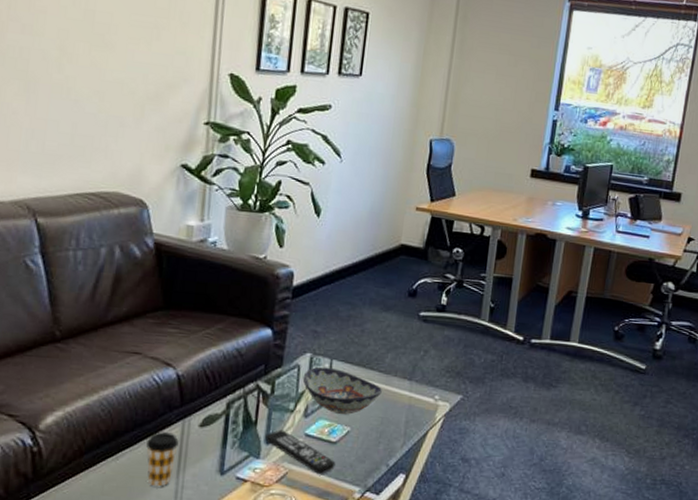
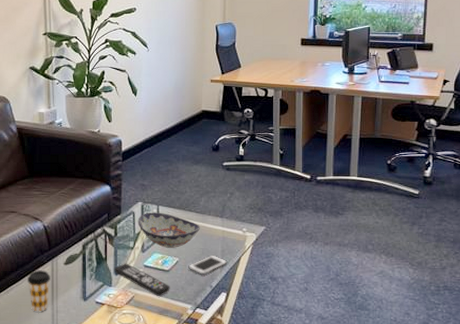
cell phone: none [361,426,412,450] -> present [188,255,228,275]

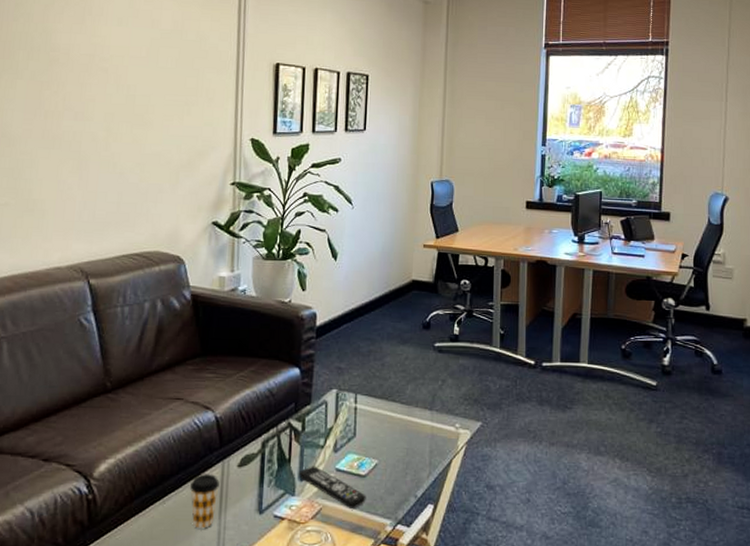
decorative bowl: present [137,212,201,248] -> none [330,401,406,447]
cell phone: present [188,255,228,275] -> none [389,456,436,481]

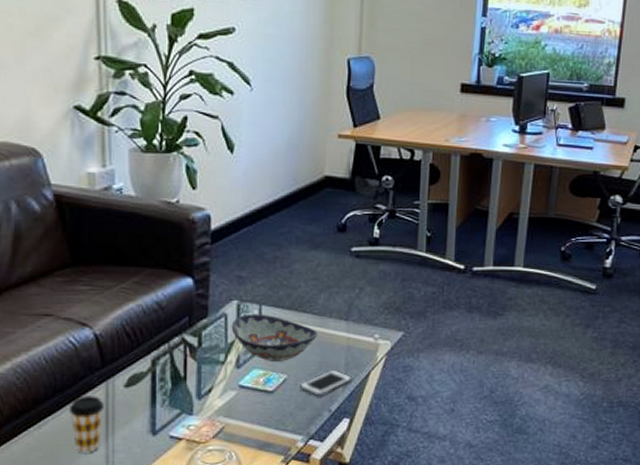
remote control: present [299,466,366,508] -> none [197,383,275,426]
decorative bowl: none [330,401,406,447] -> present [231,313,319,361]
cell phone: none [389,456,436,481] -> present [300,369,353,396]

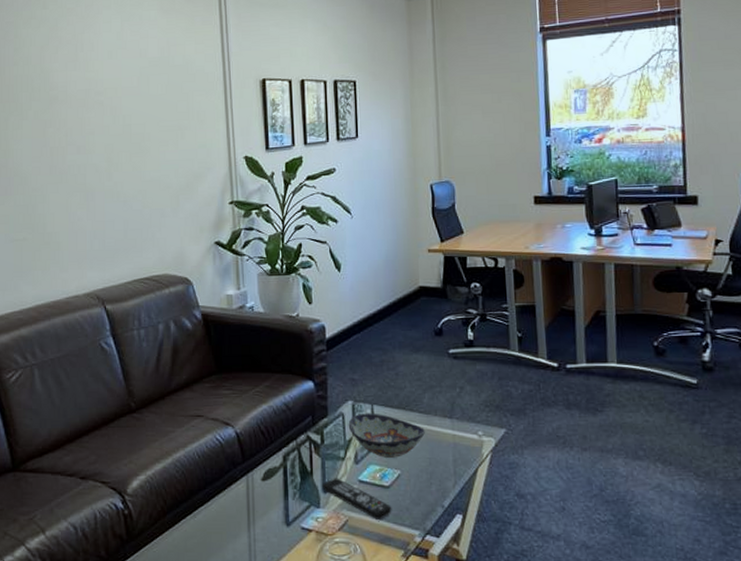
coffee cup: present [70,396,104,453] -> none [218,488,246,541]
remote control: none [197,383,275,426] -> present [322,478,392,519]
cell phone: present [300,369,353,396] -> none [413,466,462,491]

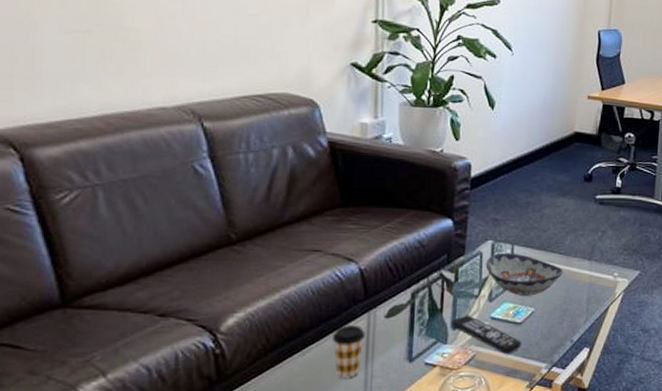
coffee cup: none [218,488,246,541] -> present [333,325,365,378]

